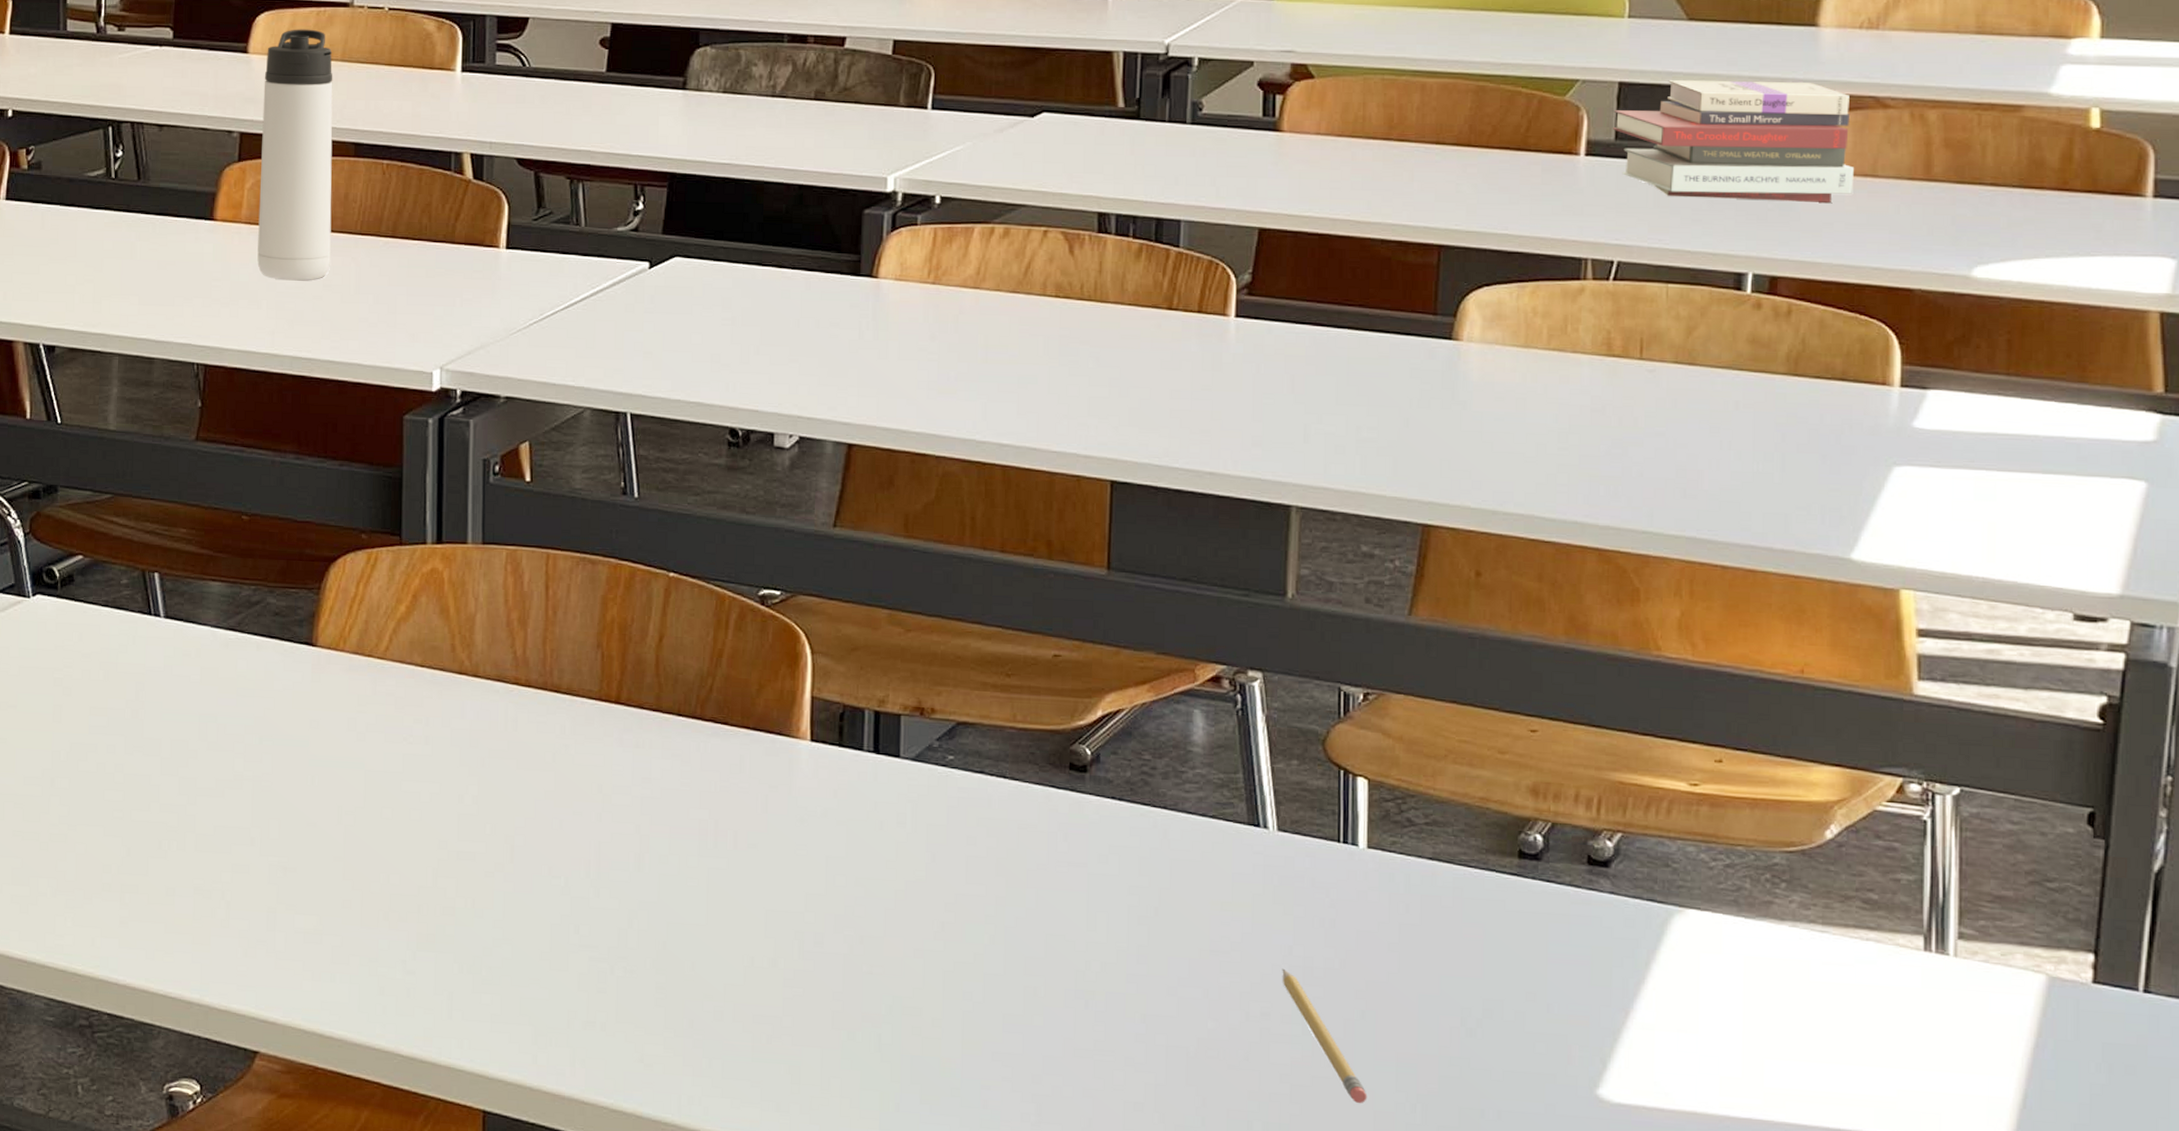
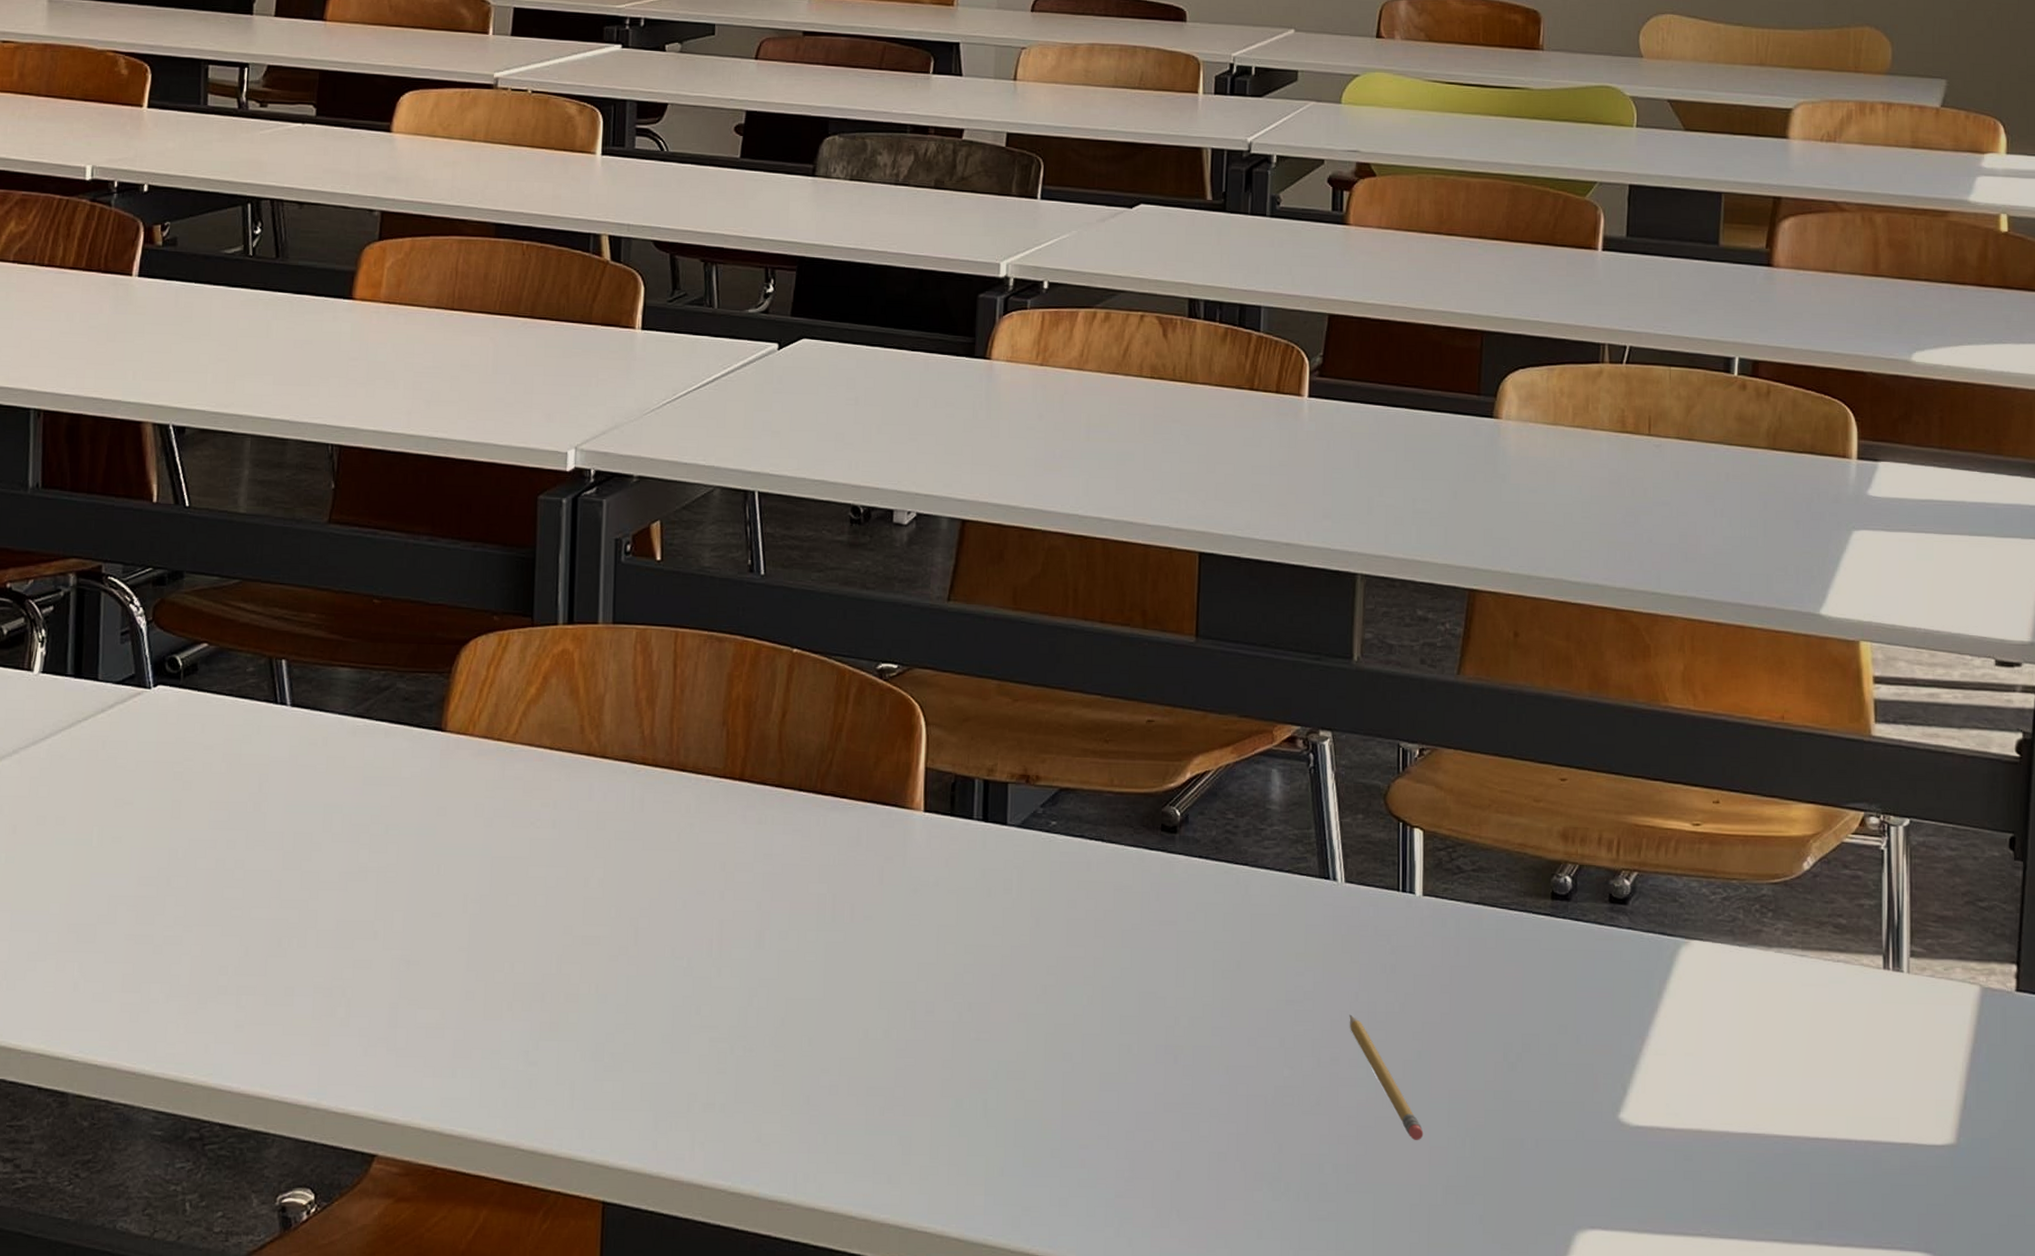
thermos bottle: present [257,29,333,281] -> none [395,109,476,361]
books: present [1612,80,1854,203] -> none [1624,184,1818,295]

